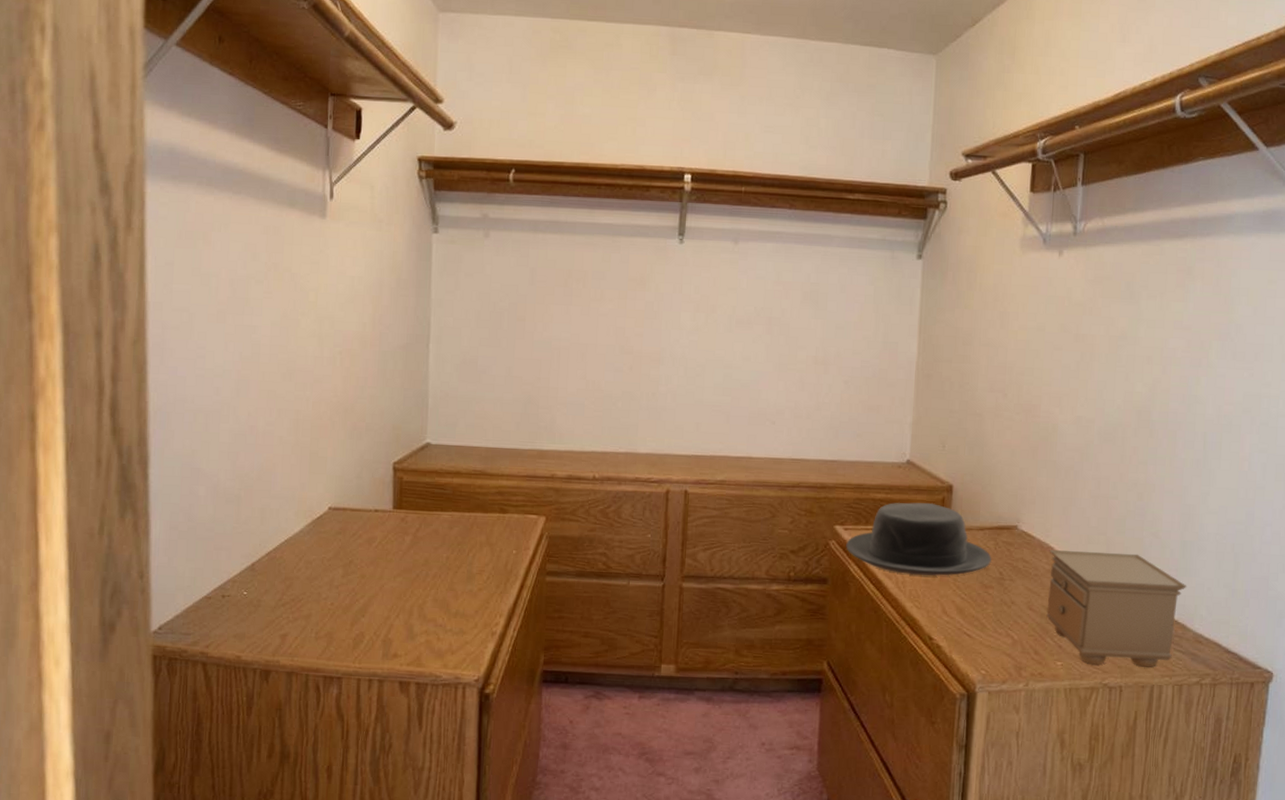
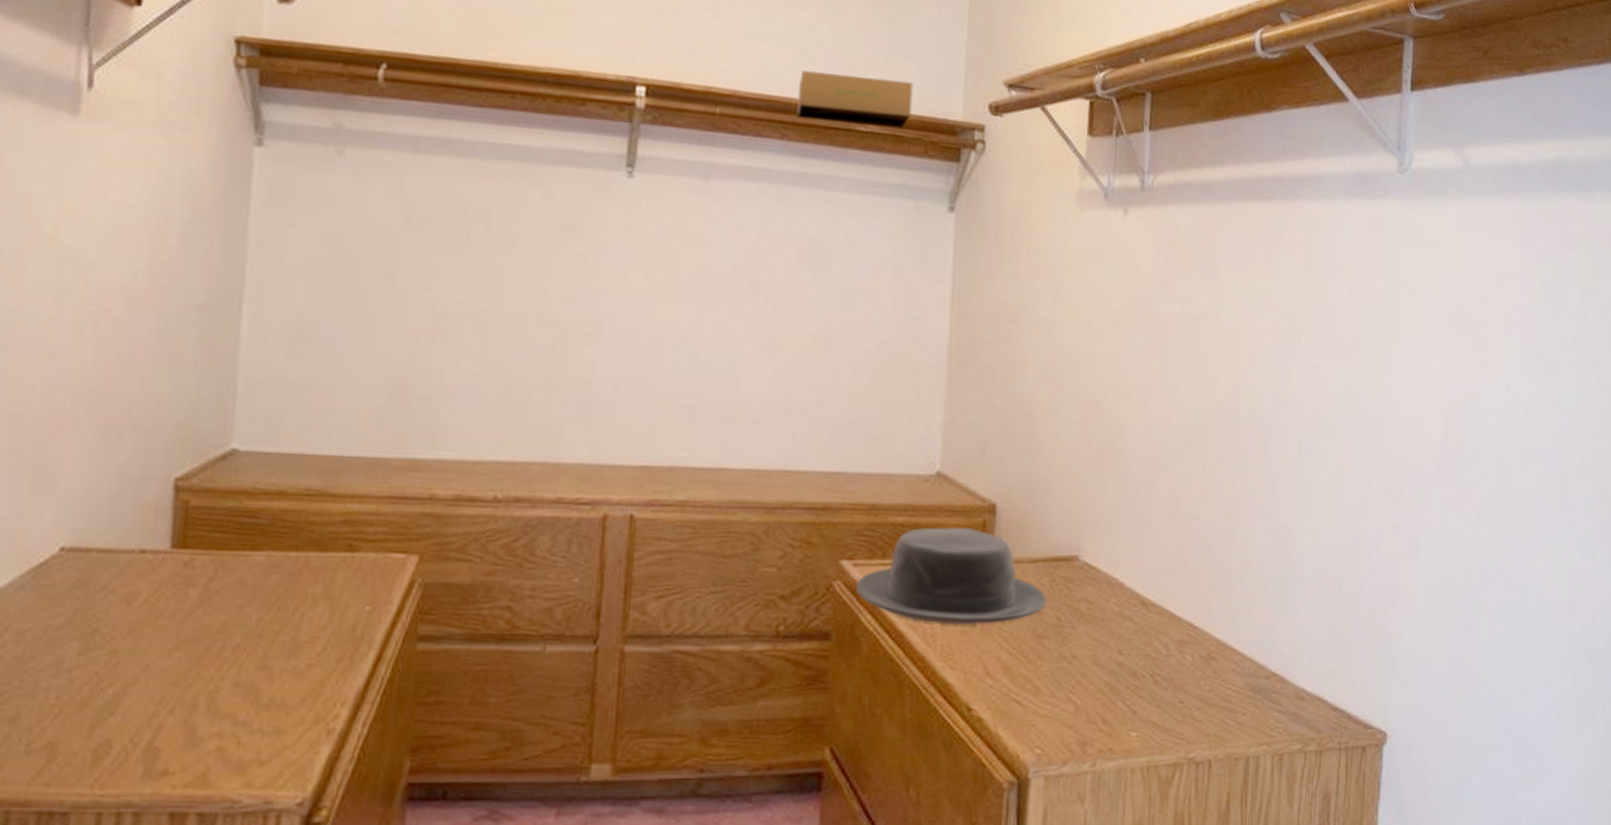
box: none [802,153,890,195] -> present [797,70,913,128]
jewelry box: present [1046,550,1187,667] -> none [1116,586,1285,734]

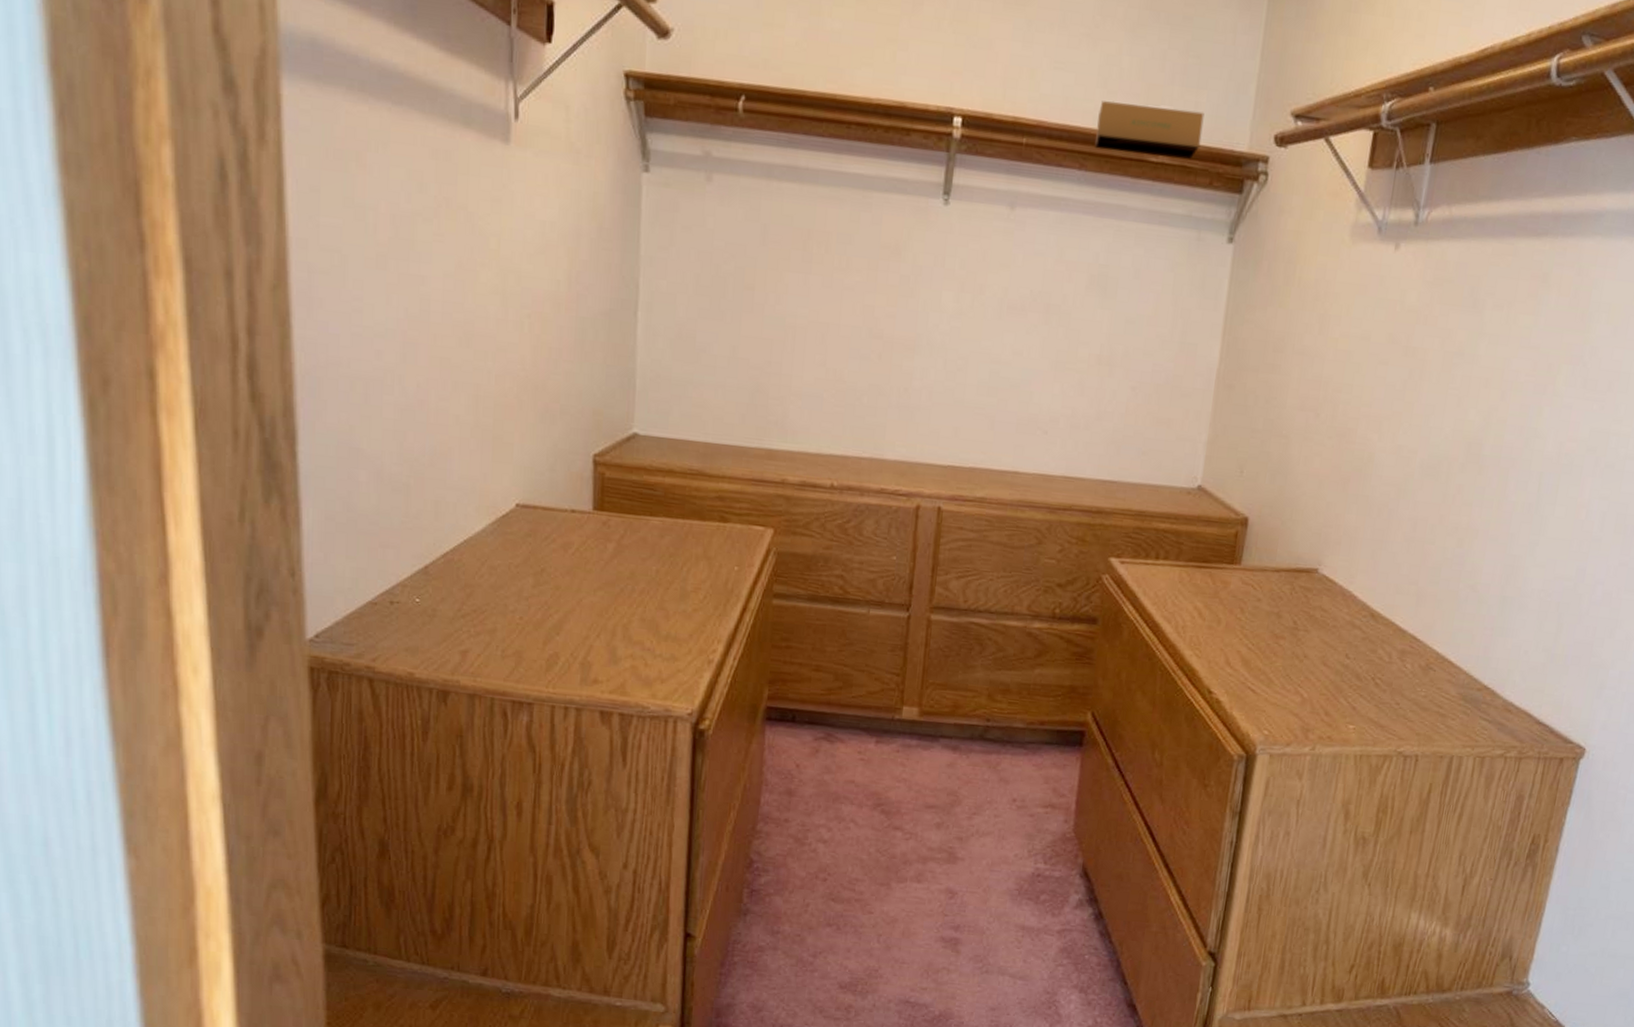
hat: present [856,527,1046,625] -> none [1121,534,1286,622]

